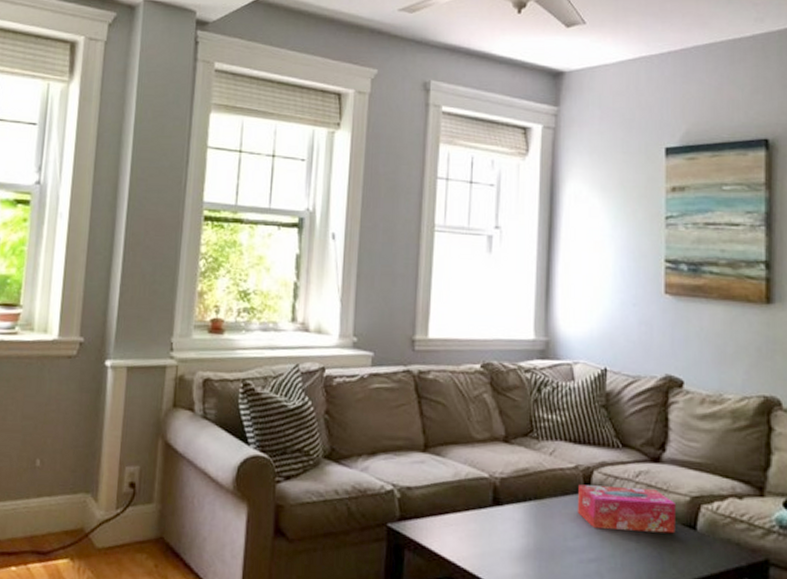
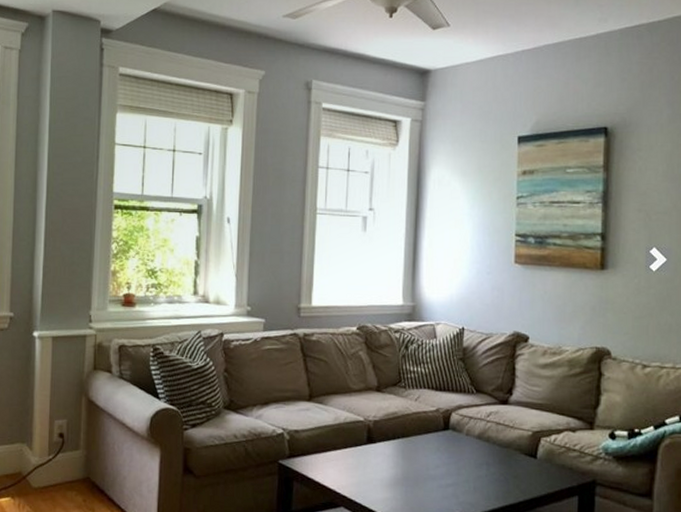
tissue box: present [577,484,675,534] -> none [437,424,520,462]

